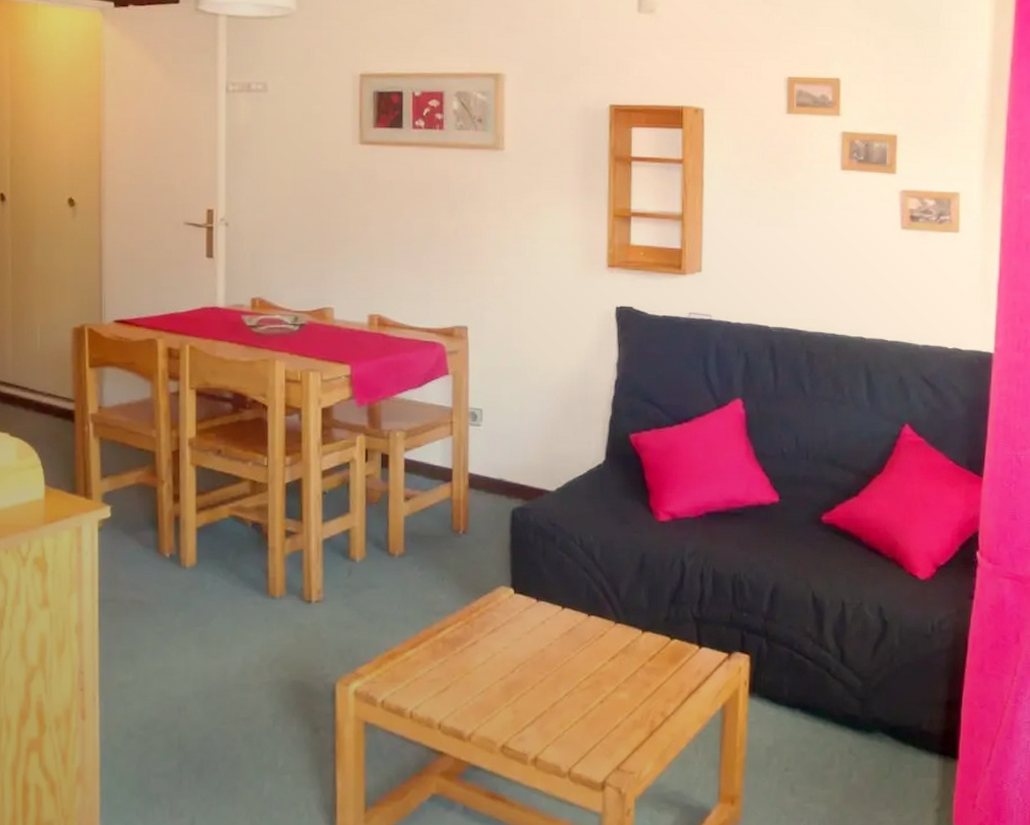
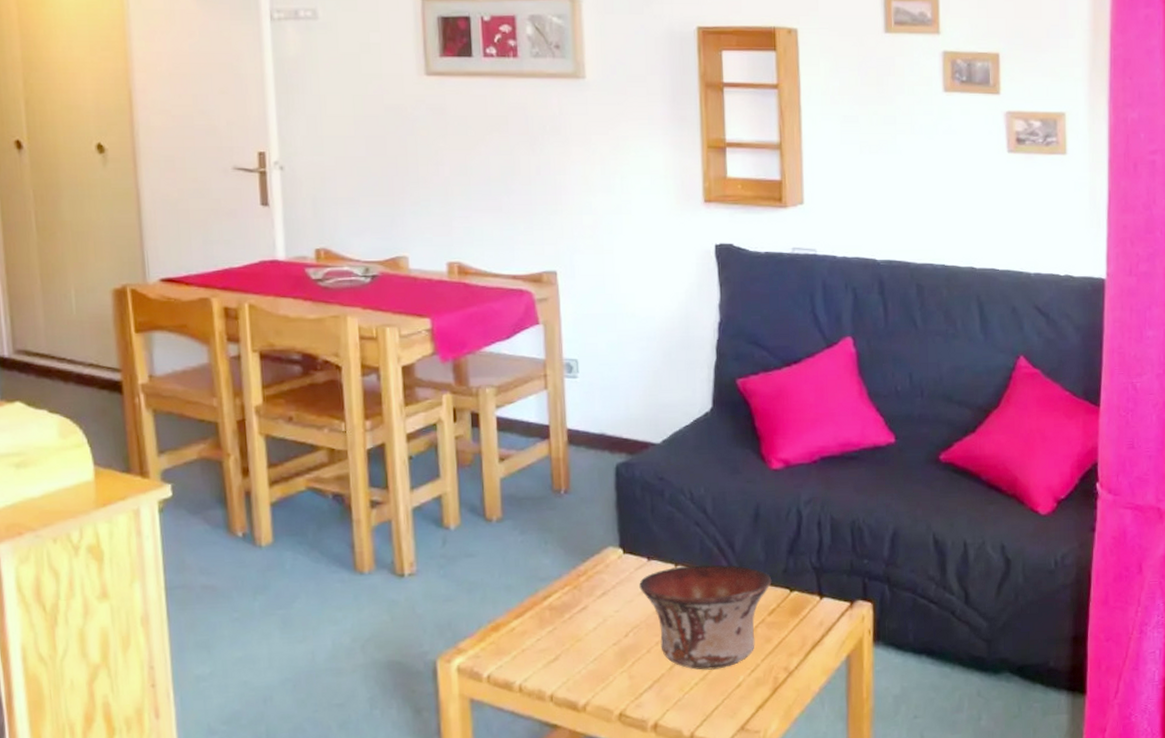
bowl: none [527,608,654,710] -> present [639,564,772,670]

